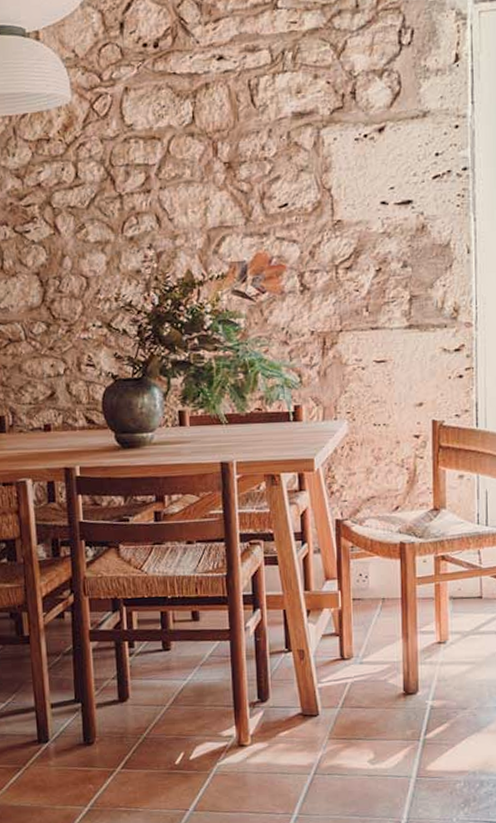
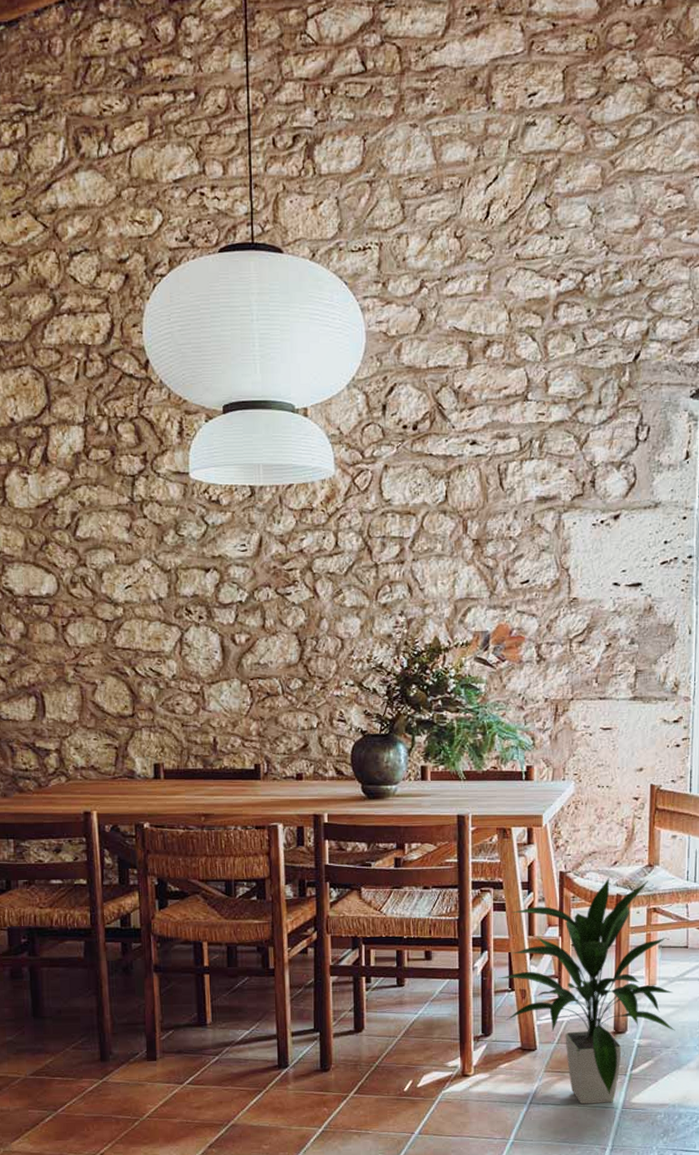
indoor plant: none [272,524,472,774] -> present [498,878,675,1105]

